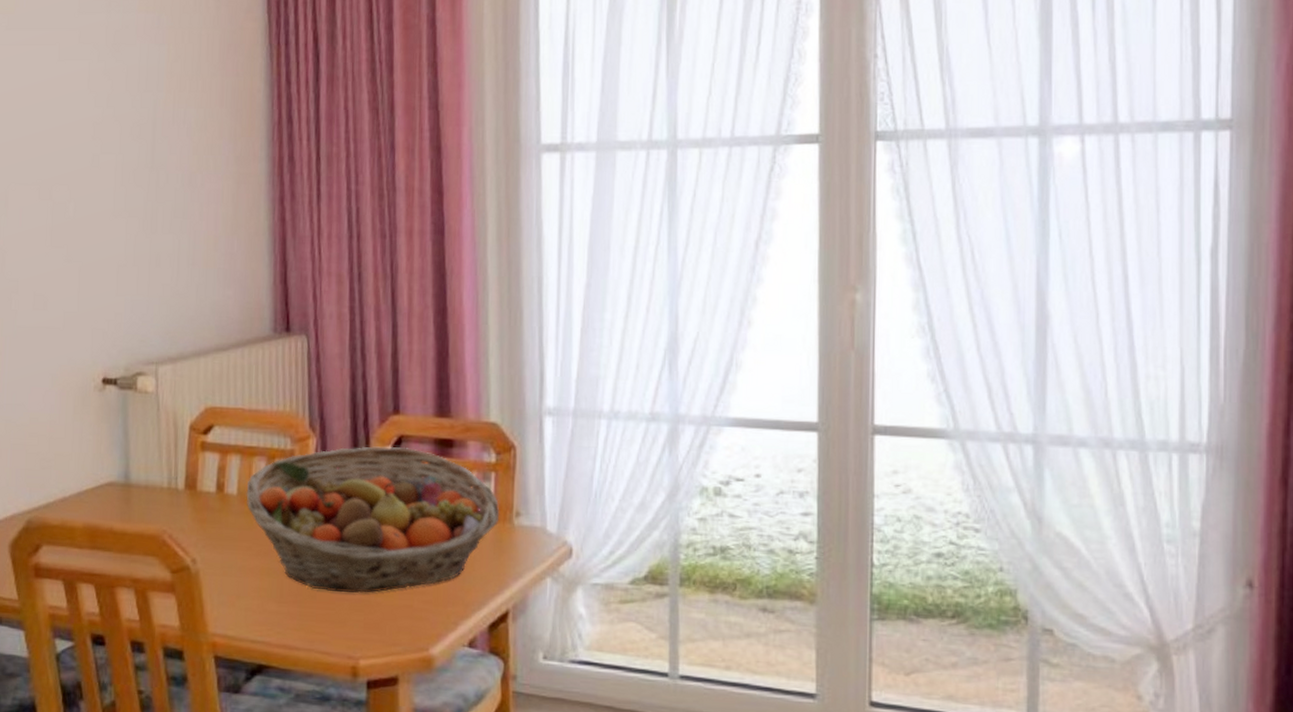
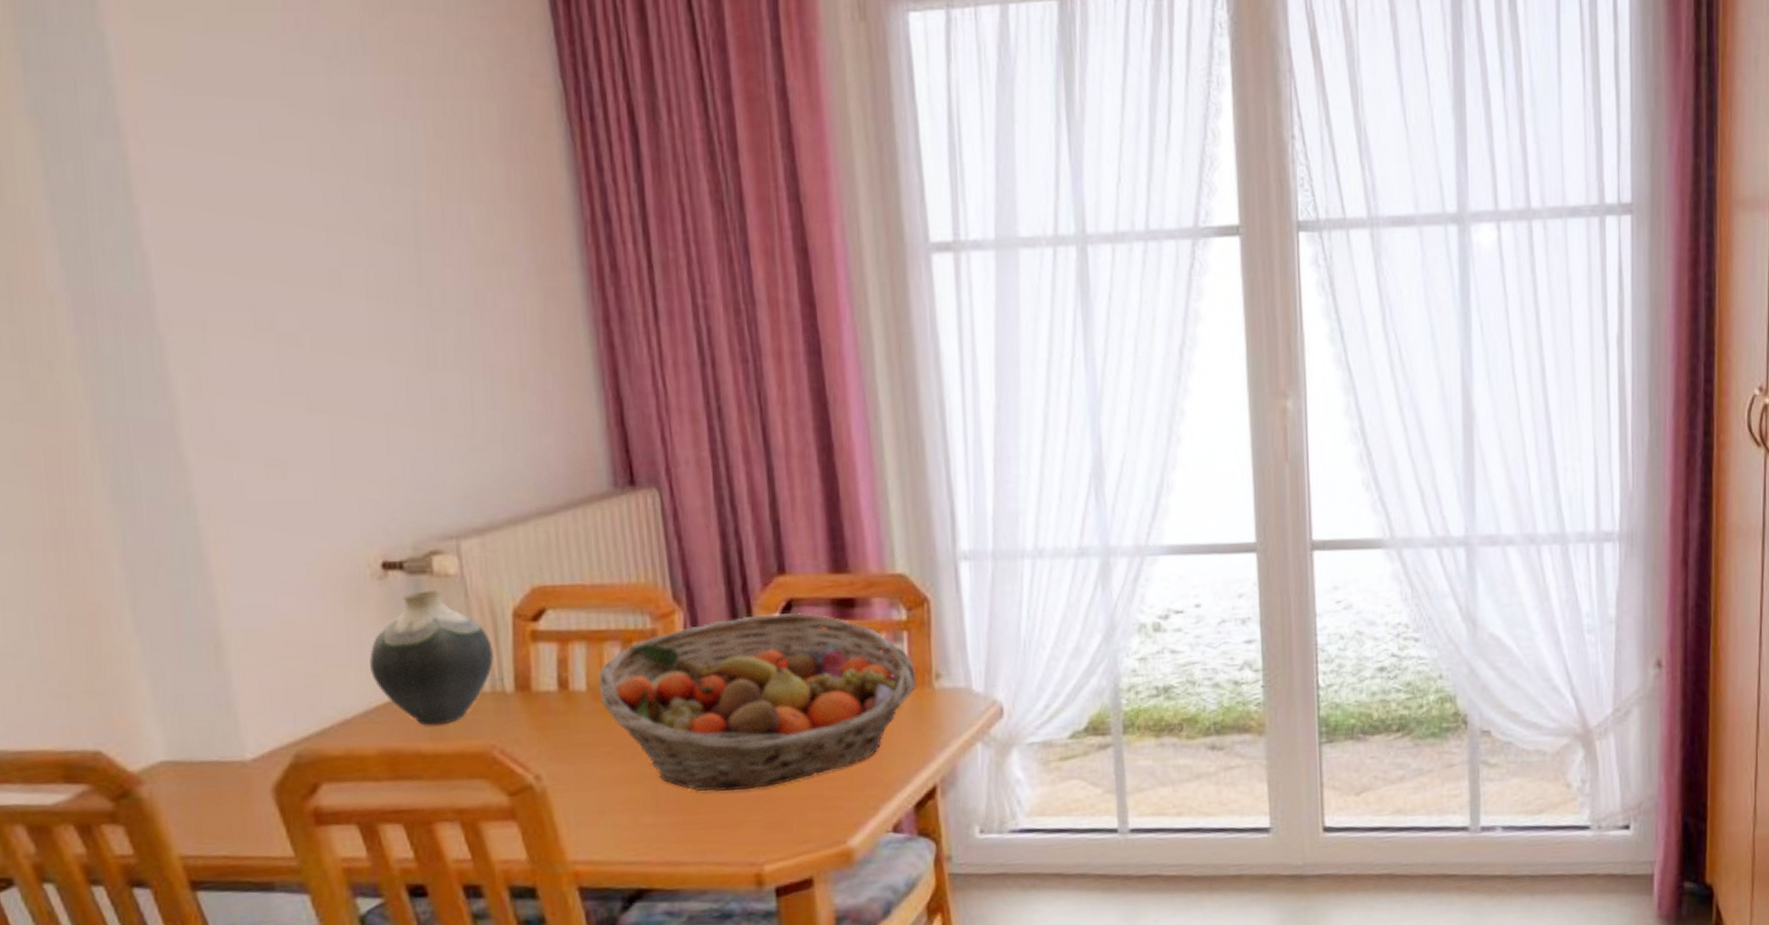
vase: none [85,402,172,510] -> present [370,589,494,726]

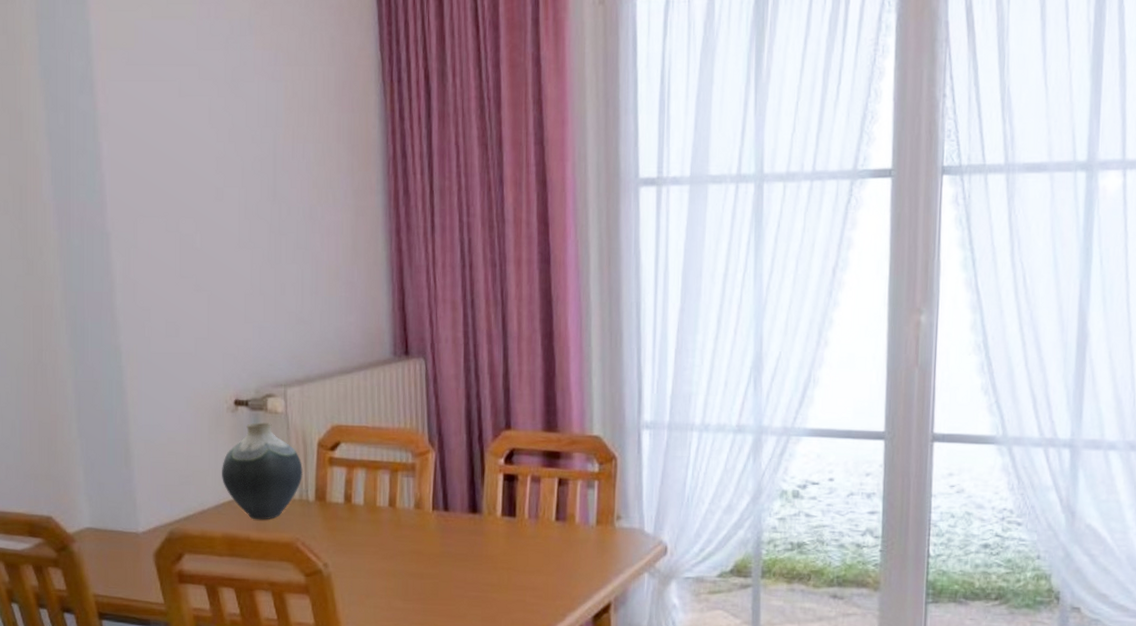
fruit basket: present [598,612,917,791] -> none [372,458,603,591]

